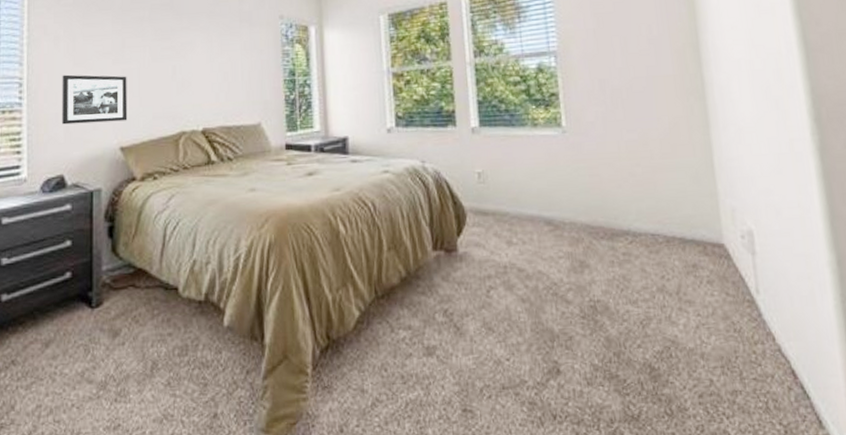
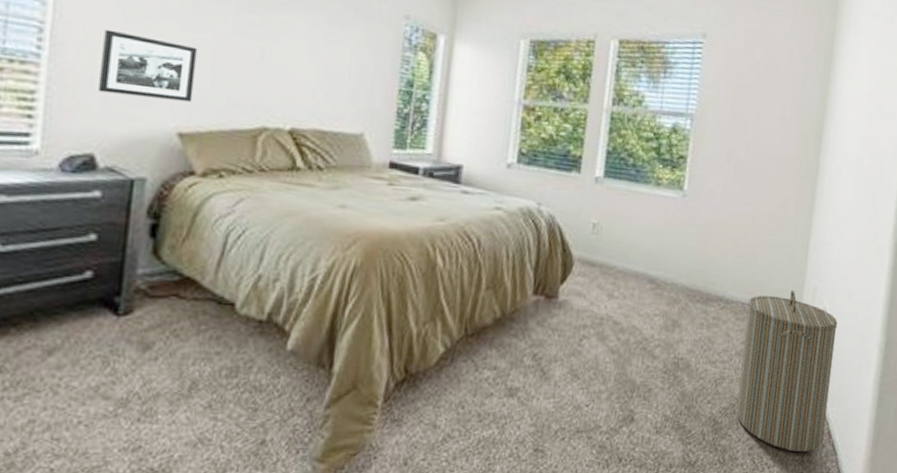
laundry hamper: none [658,214,789,397] -> present [736,290,838,452]

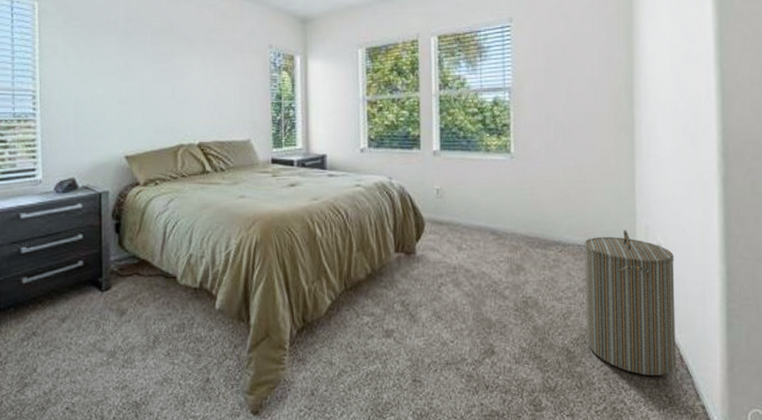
picture frame: present [98,29,198,102] -> none [72,90,132,134]

